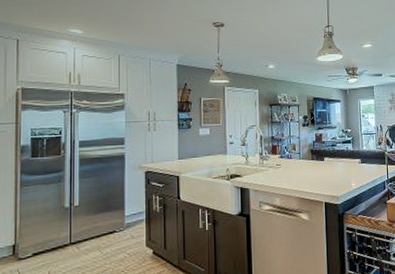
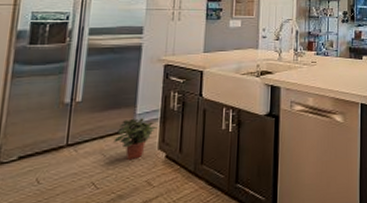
potted plant: none [108,219,144,256] -> present [113,118,158,160]

